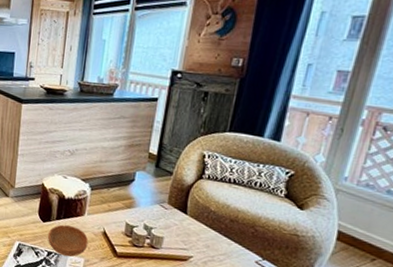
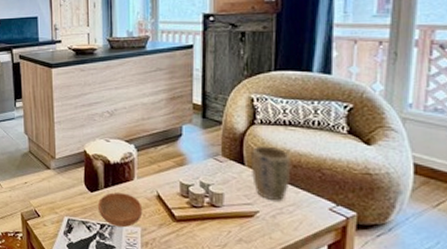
plant pot: none [191,198,230,250] -> present [252,145,291,201]

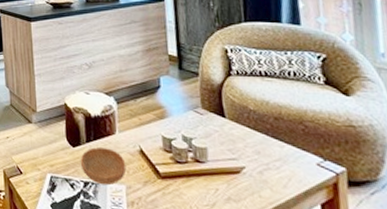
plant pot: present [252,145,291,201] -> none [231,97,273,156]

